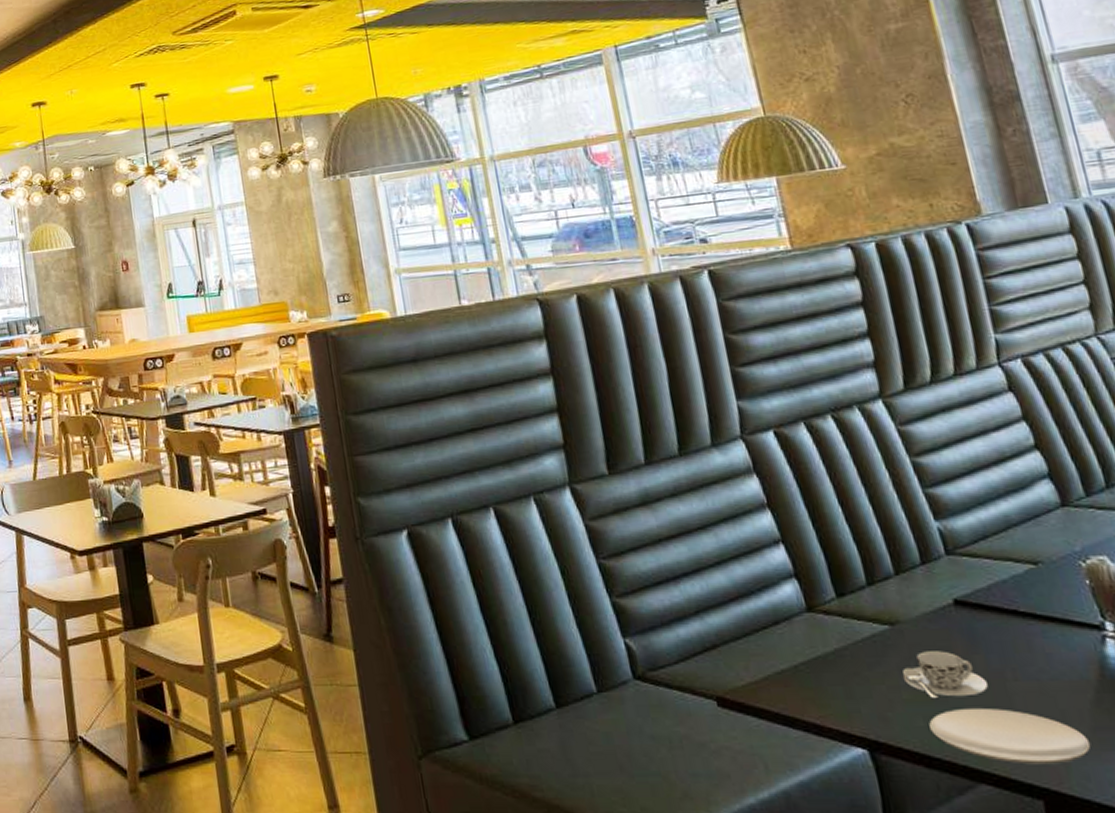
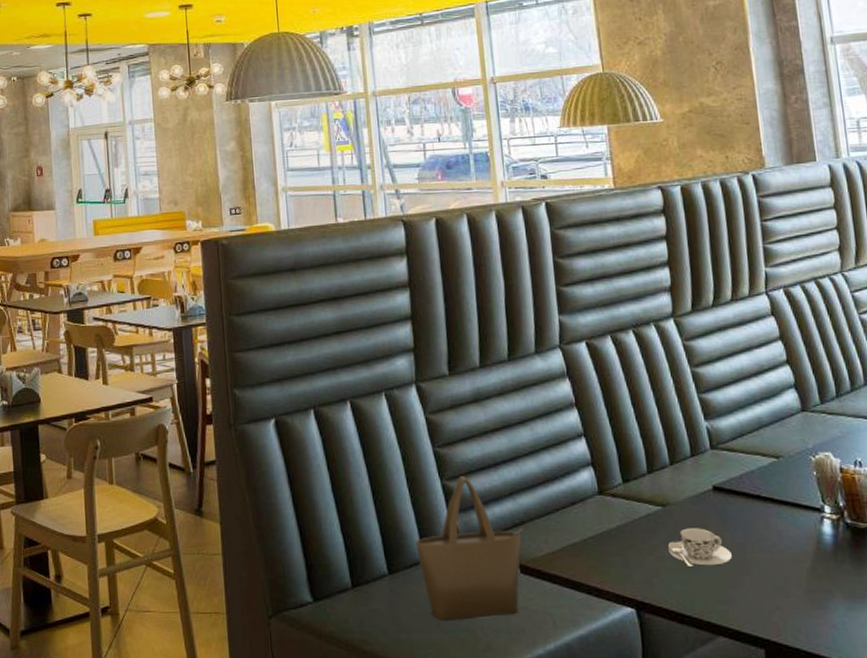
shopping bag: none [585,591,719,763] -> present [416,475,523,620]
plate: present [929,708,1091,765] -> none [684,575,804,621]

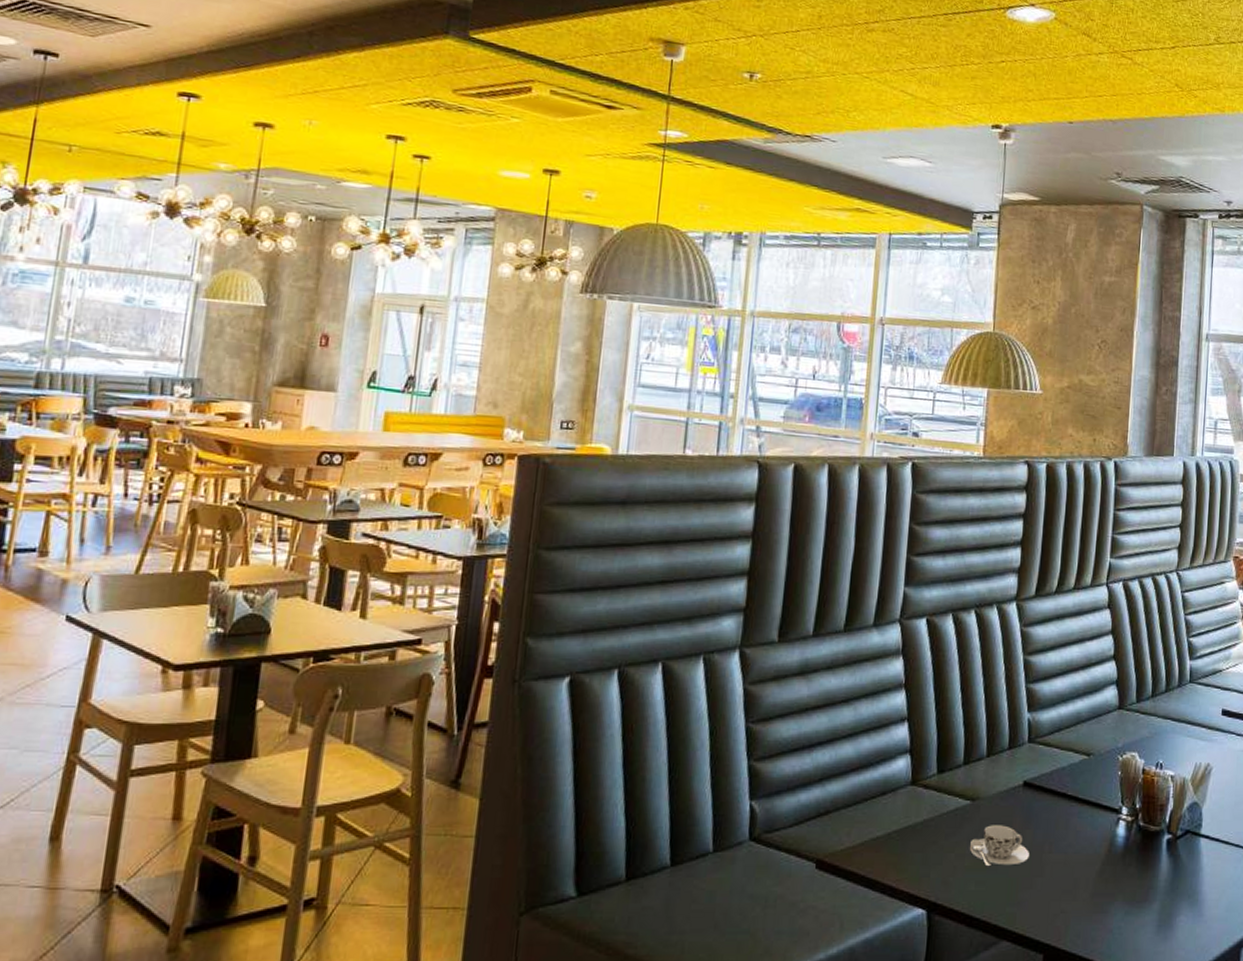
shopping bag: present [416,475,523,620] -> none [707,756,827,920]

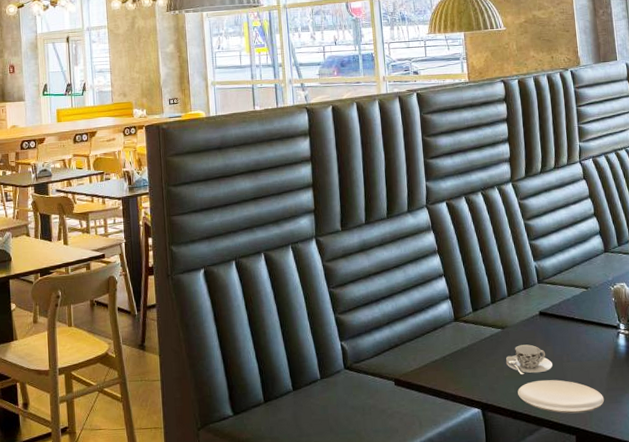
plate: none [978,876,1088,924] -> present [517,379,605,414]

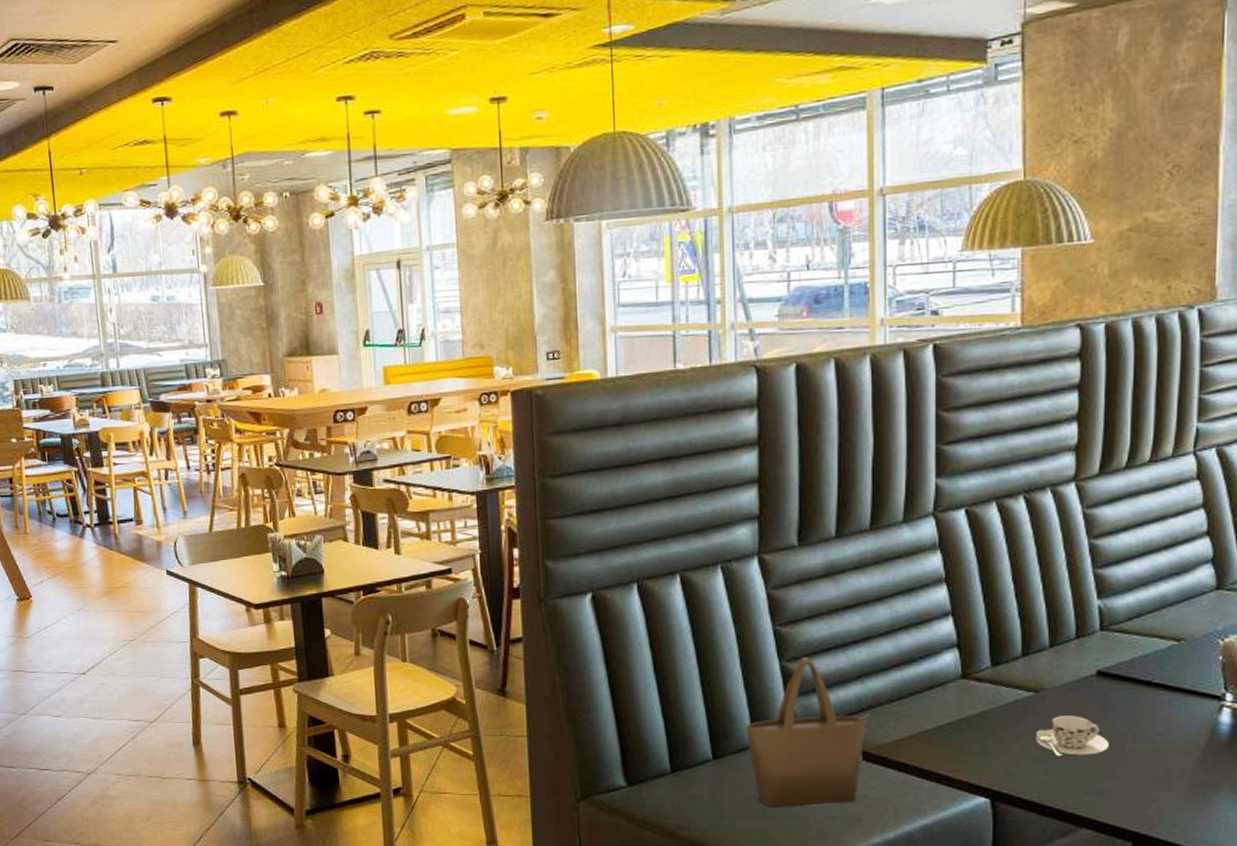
shopping bag: none [314,310,397,425] -> present [746,656,870,807]
plate: present [517,379,605,414] -> none [1049,766,1186,813]

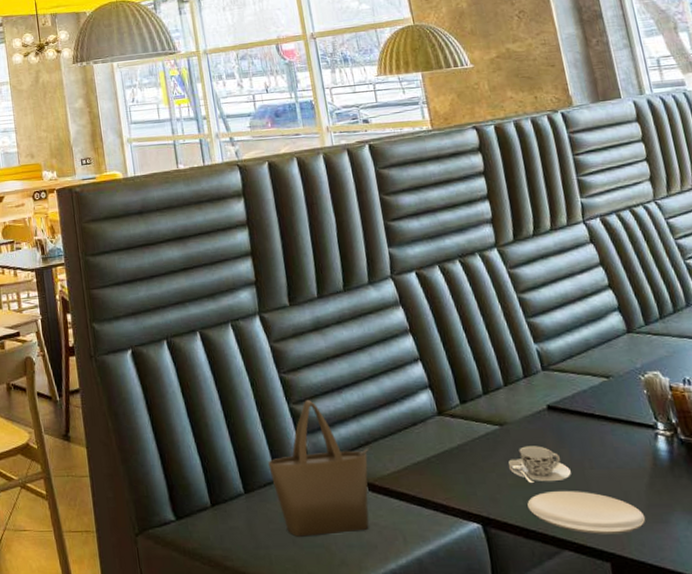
plate: none [1049,766,1186,813] -> present [527,491,646,535]

